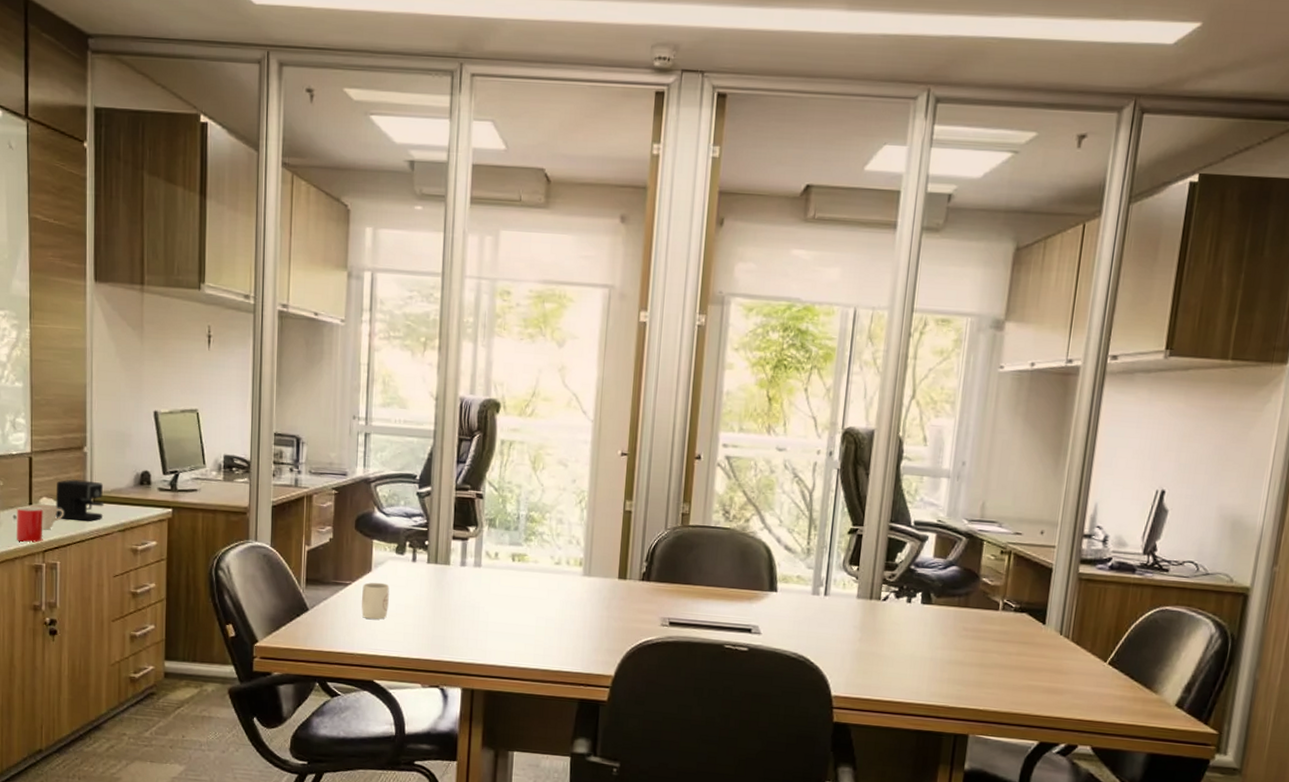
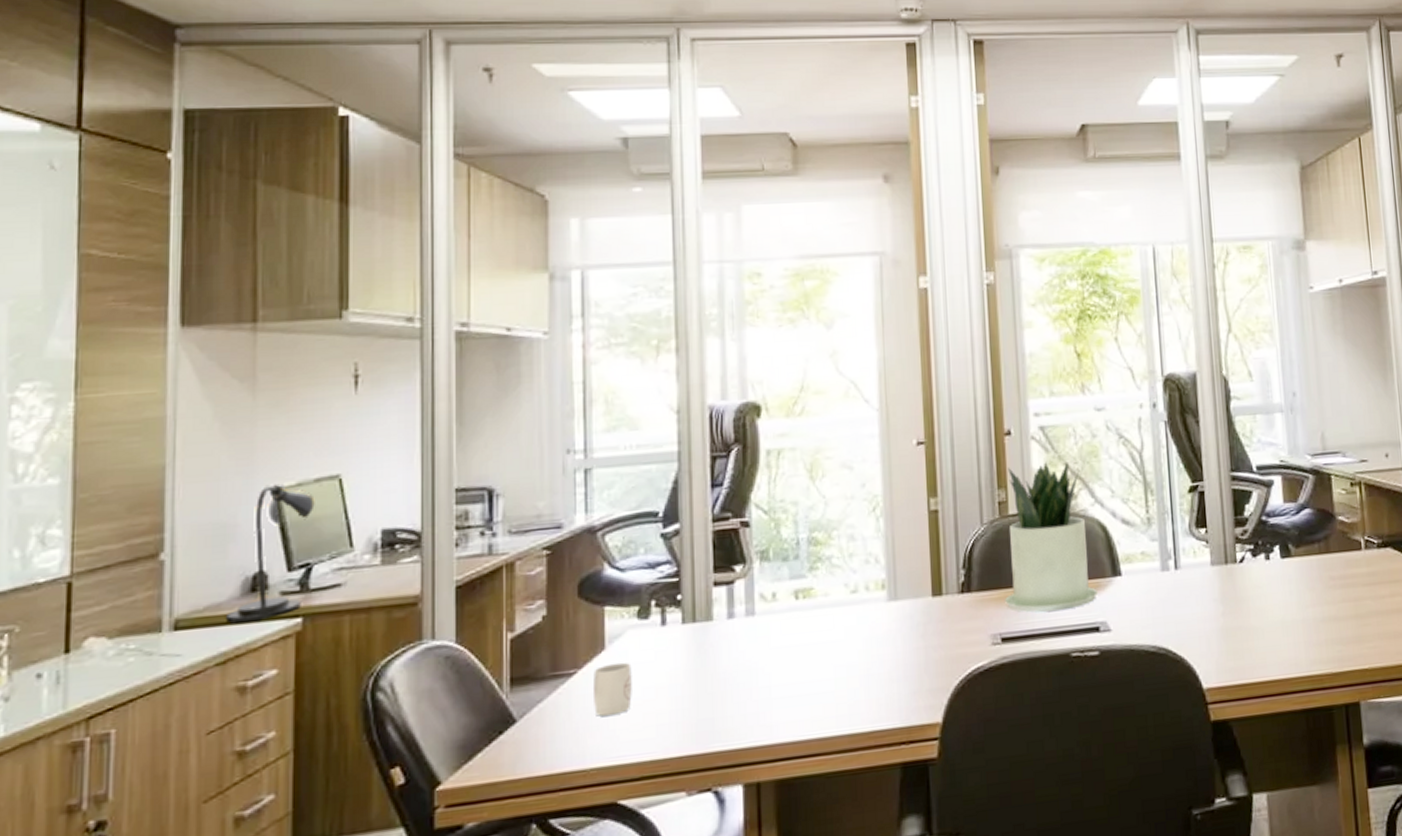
cup: present [16,506,43,543] -> none [39,654,89,712]
cup: present [28,504,64,530] -> none [62,646,125,686]
coffee maker: present [55,479,105,522] -> none [110,600,193,666]
desk lamp: none [125,410,181,507] -> present [226,485,315,626]
planter: none [675,487,755,611] -> present [1004,462,1098,613]

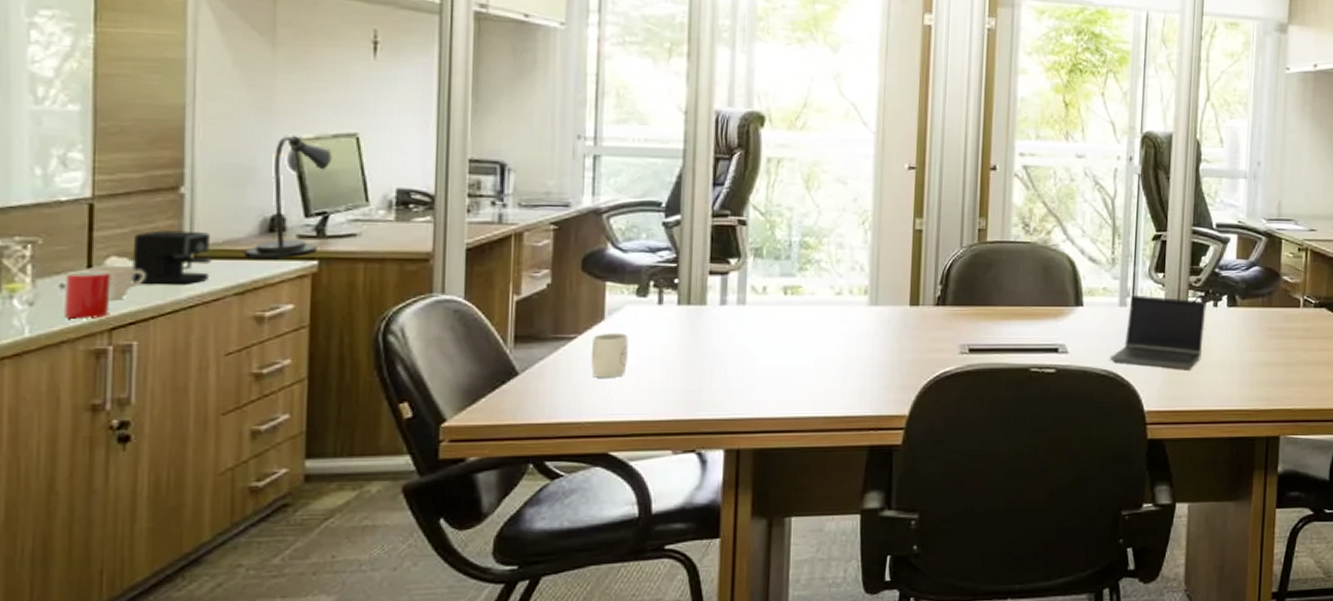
cup: none [39,654,89,712] -> present [63,270,111,319]
cup: none [62,646,125,686] -> present [85,266,146,300]
coffee maker: none [110,600,193,666] -> present [131,230,213,286]
planter: present [1004,462,1098,613] -> none [974,198,1060,331]
laptop computer: none [1158,554,1260,636] -> present [1110,295,1206,370]

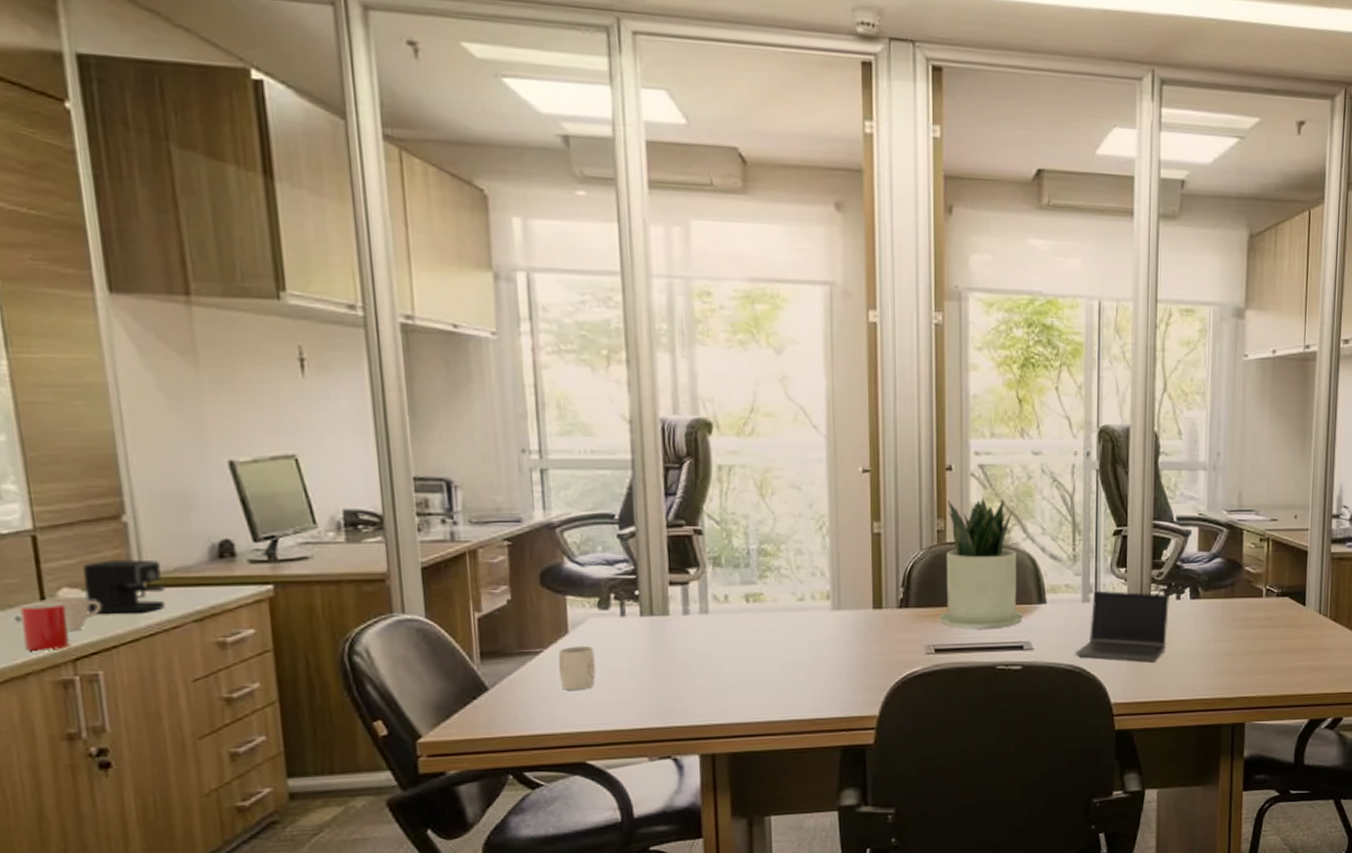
desk lamp: present [245,136,332,261] -> none [198,460,274,587]
planter: none [974,198,1060,331] -> present [938,498,1024,630]

